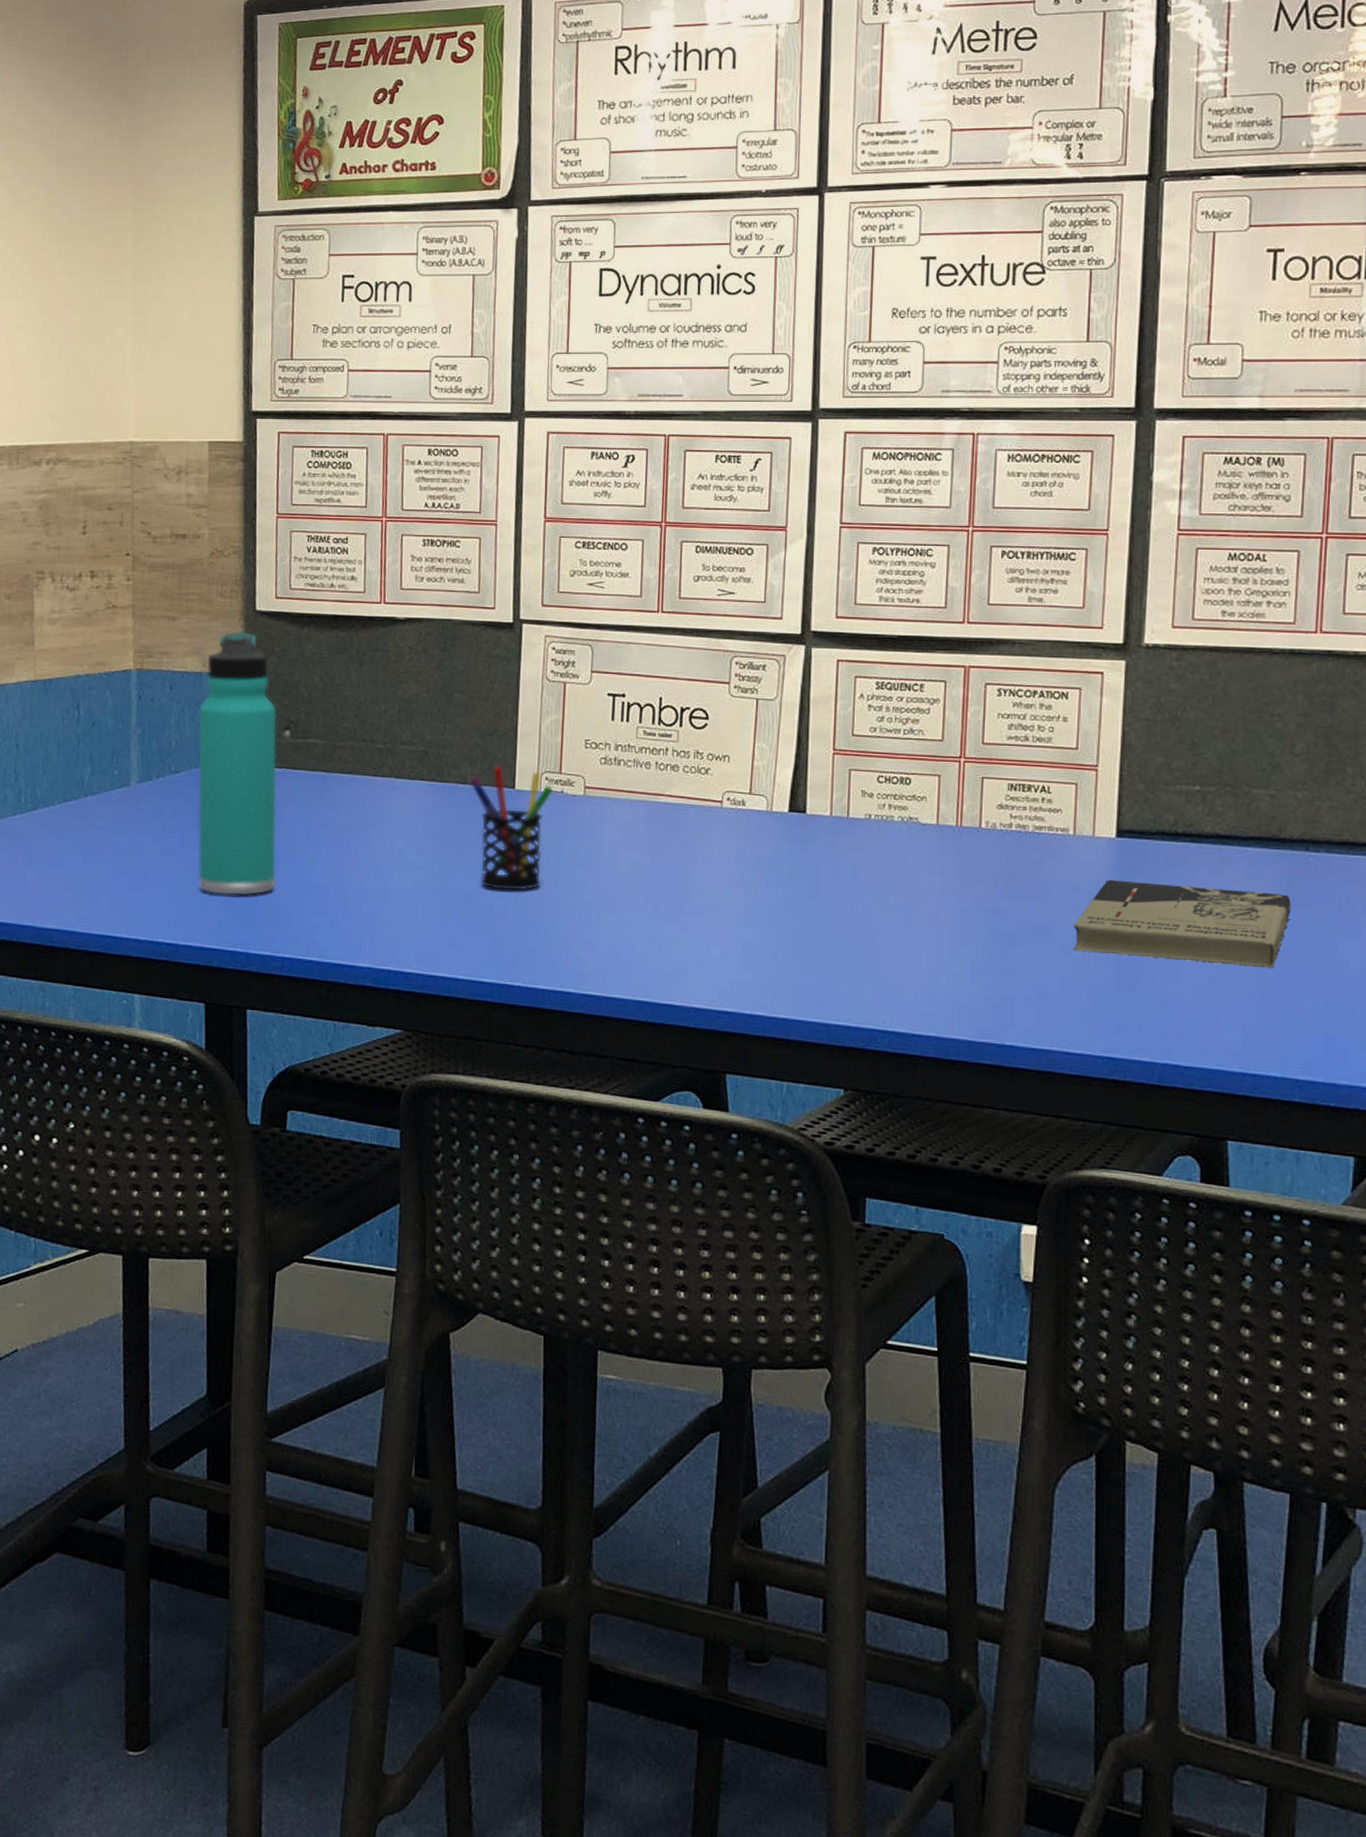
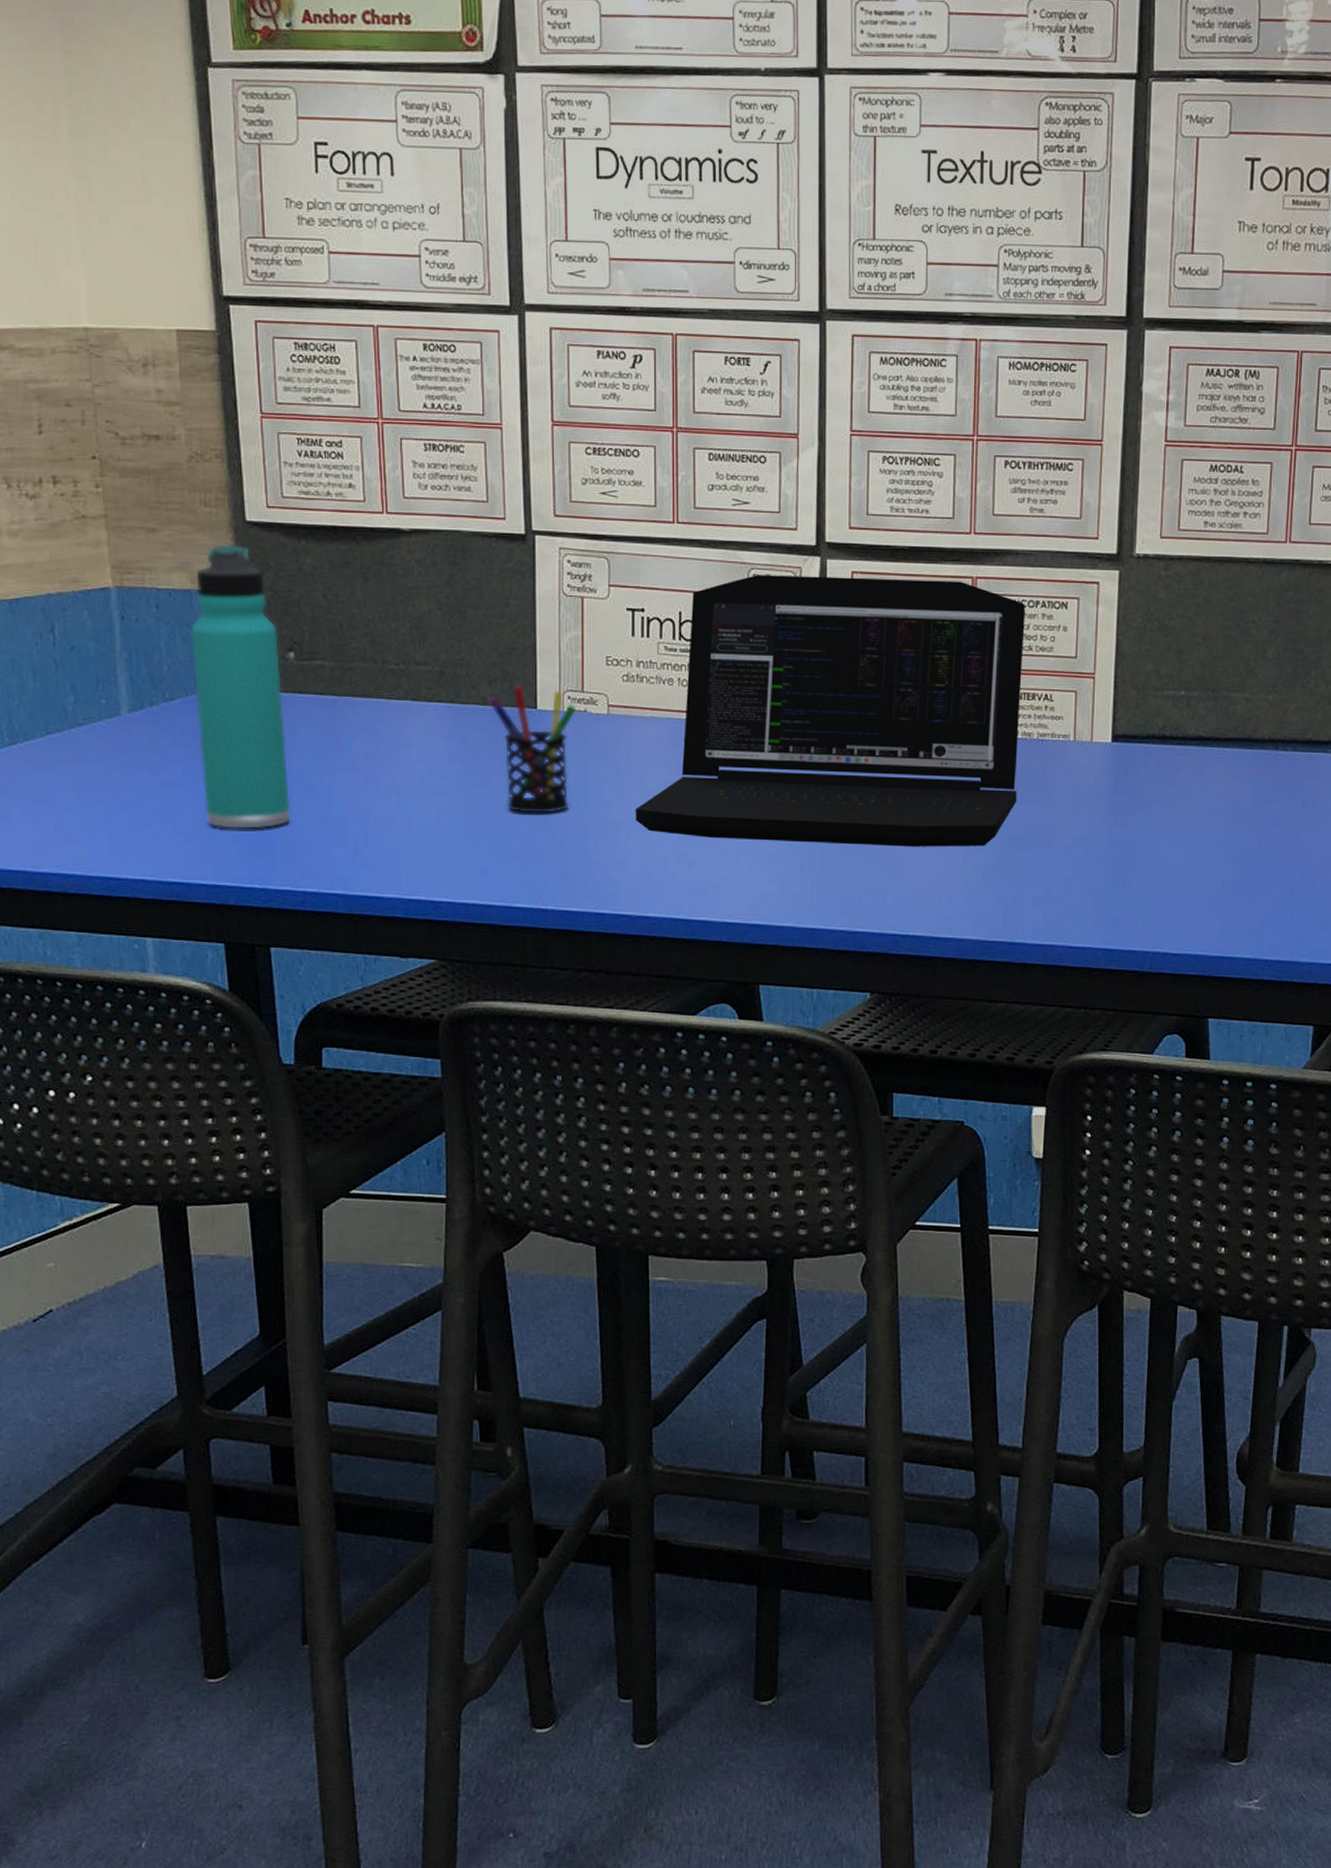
laptop: none [606,662,1022,942] -> present [634,575,1026,847]
book: present [1073,879,1291,969] -> none [1074,782,1263,860]

